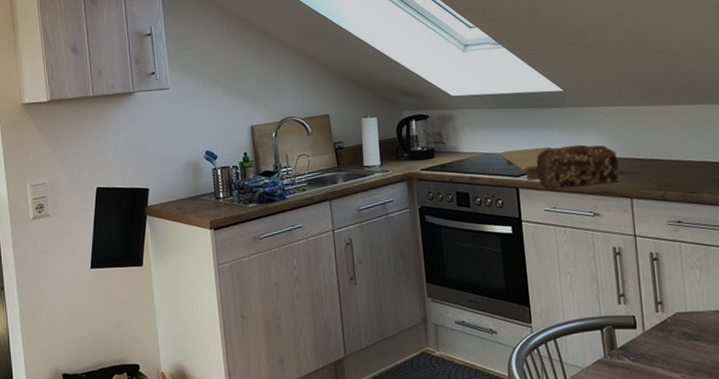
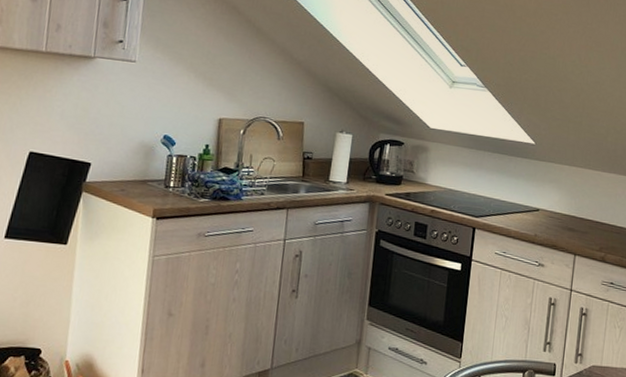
cutting board: present [499,147,551,180] -> none [463,190,513,223]
bread loaf: present [536,144,619,190] -> none [495,195,571,239]

